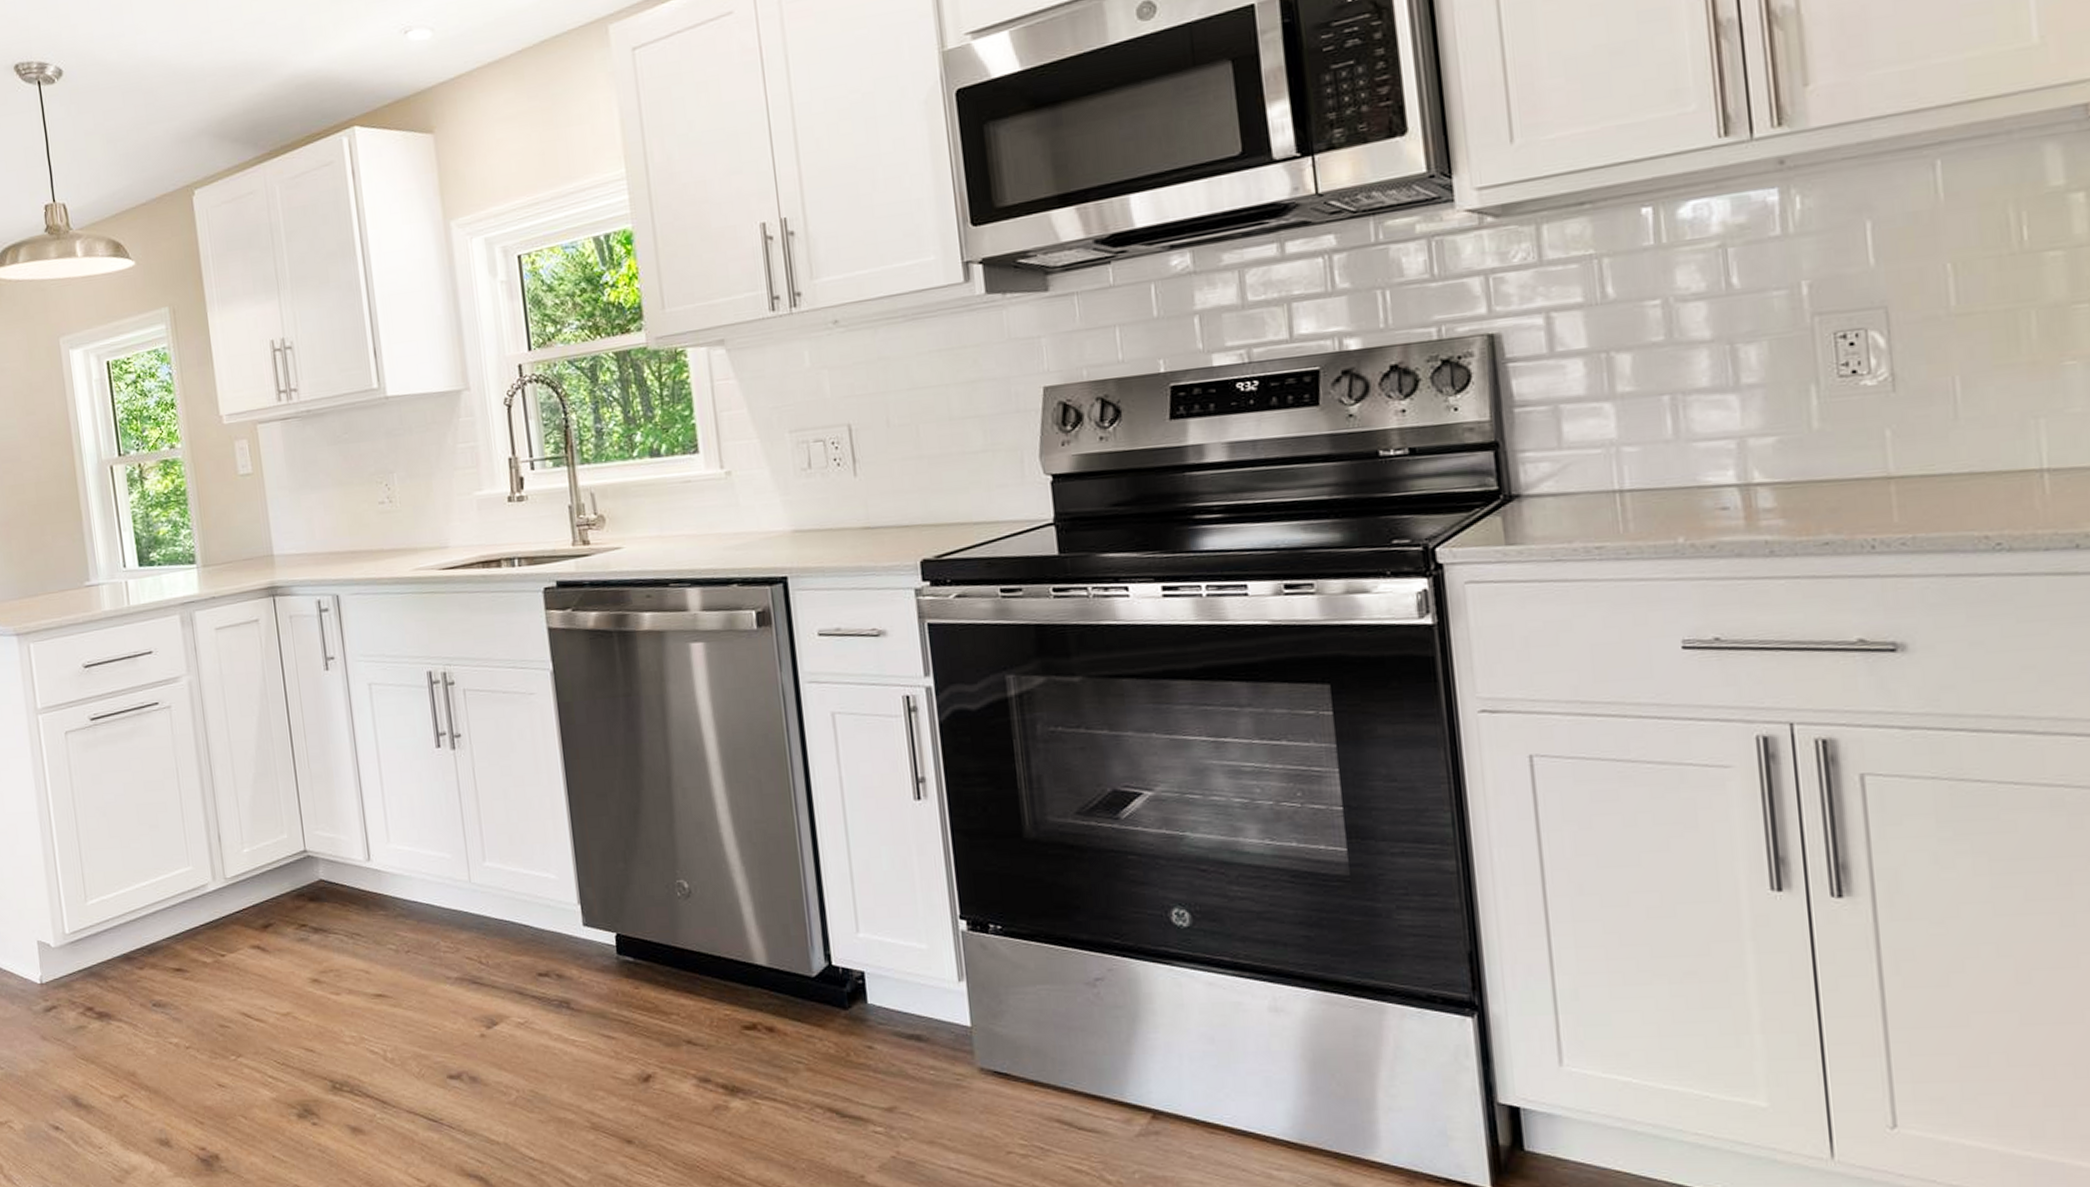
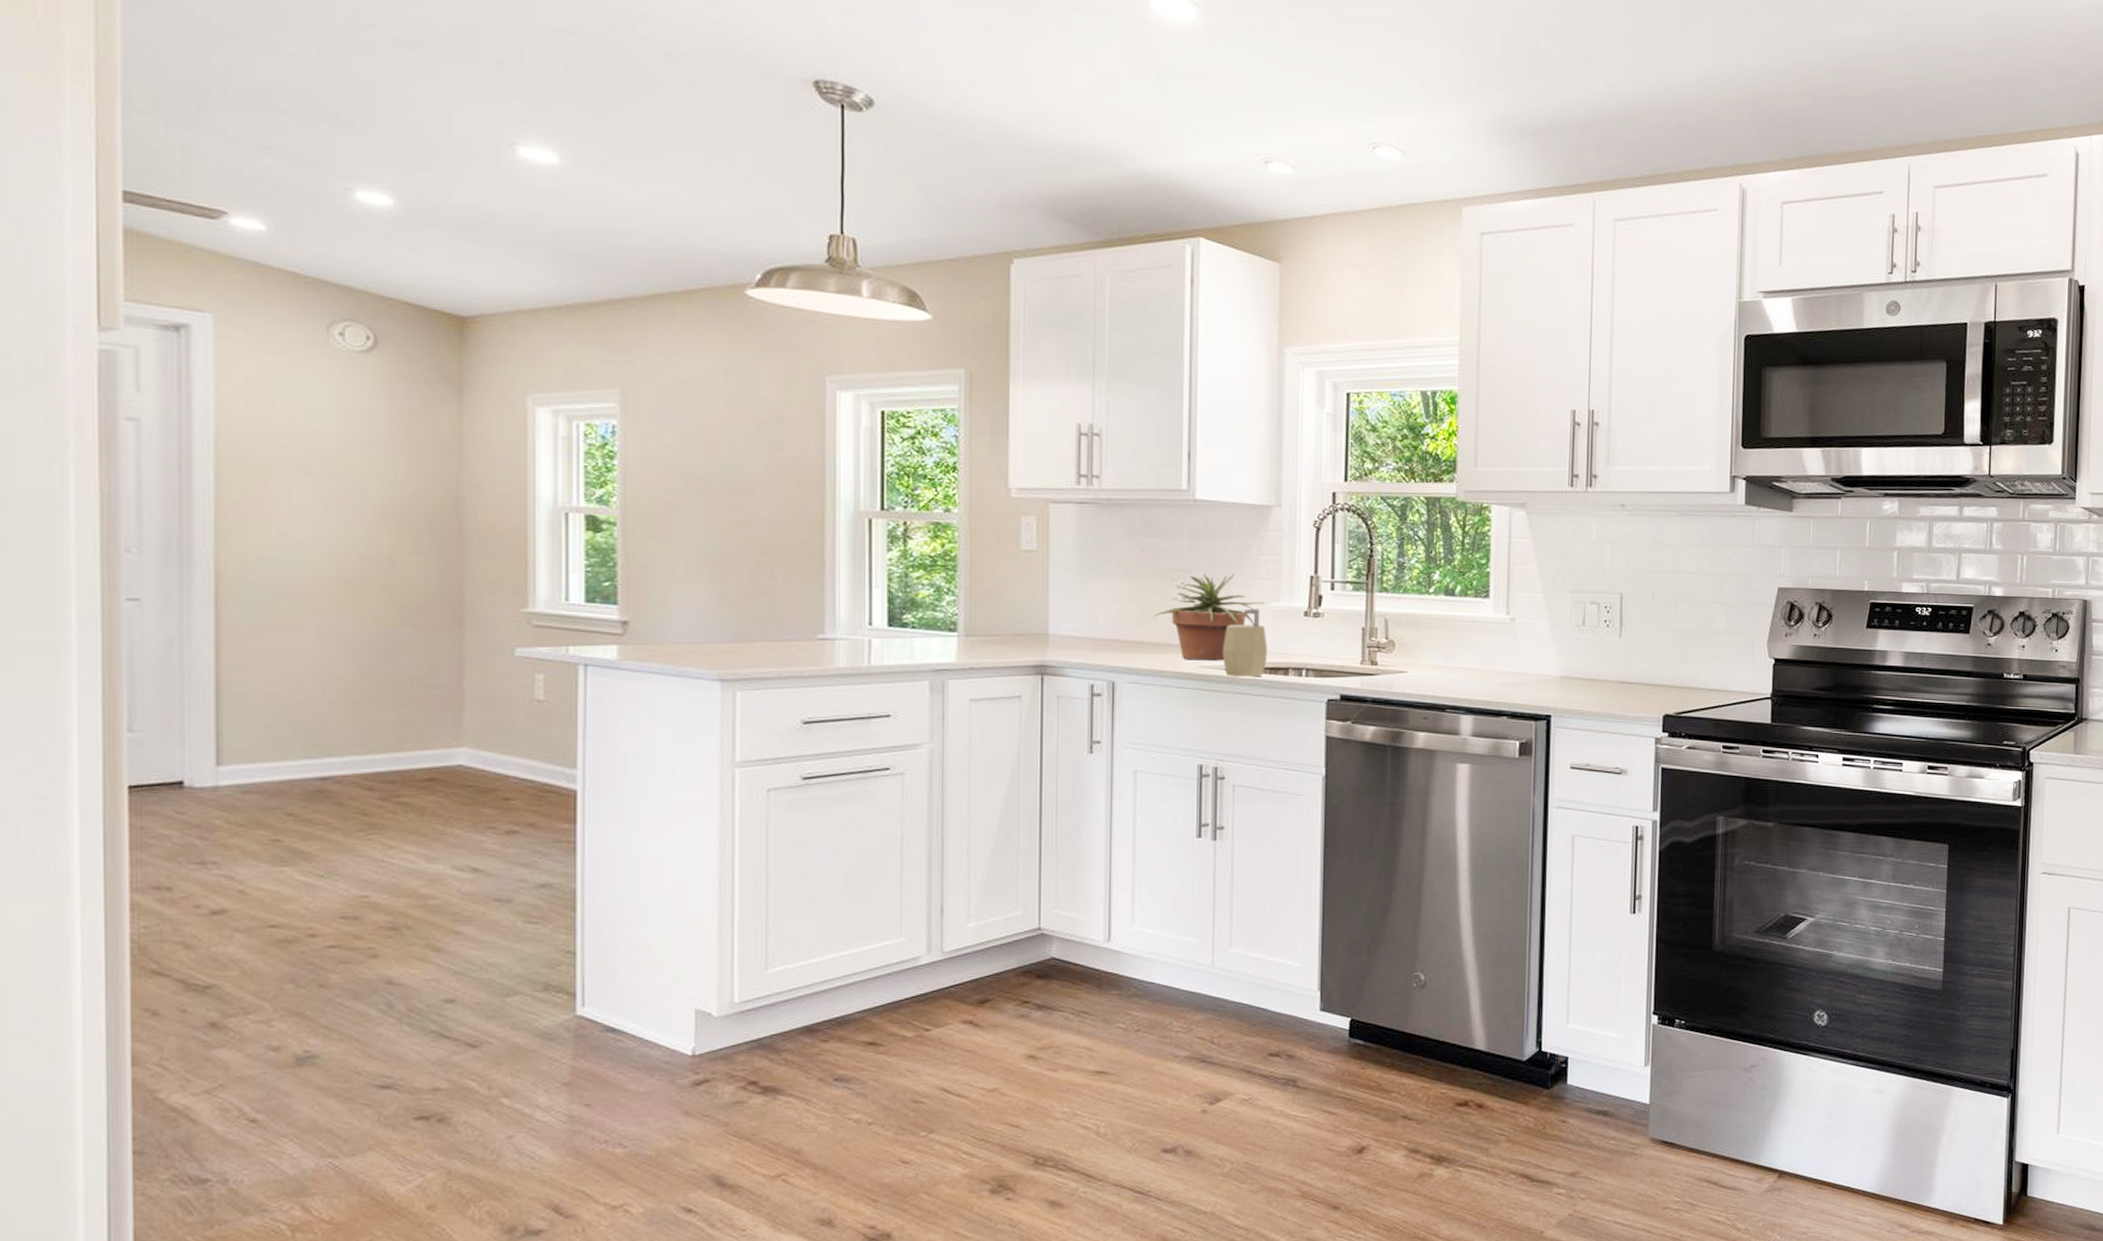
potted plant: none [365,467,468,563] -> present [1154,573,1265,660]
soap dispenser: none [433,501,478,576] -> present [1223,608,1268,677]

